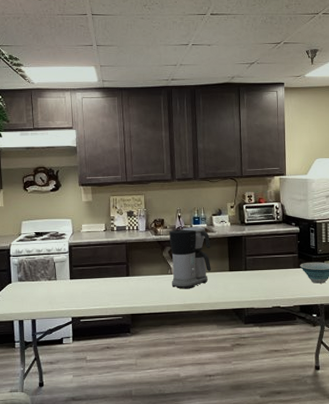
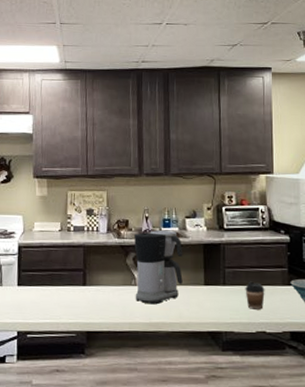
coffee cup: none [263,266,279,289] -> present [245,281,265,310]

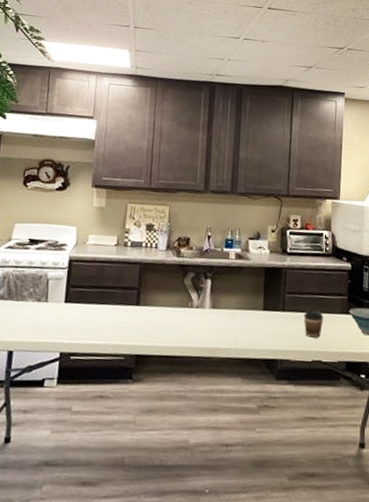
coffee maker: present [134,230,183,305] -> none [190,250,244,329]

